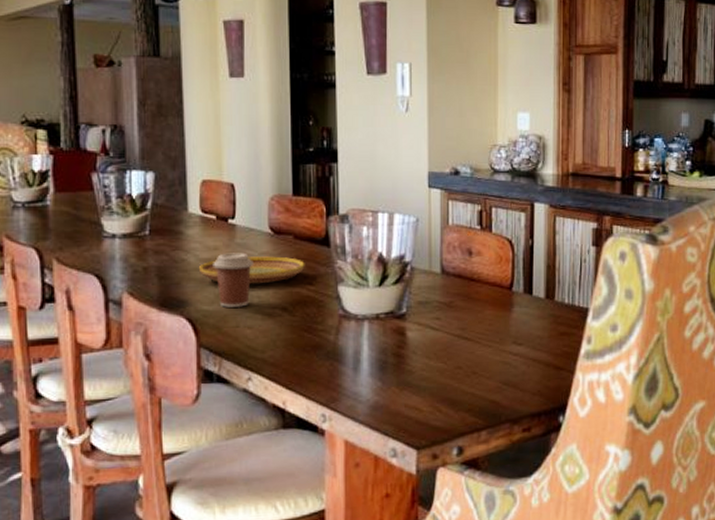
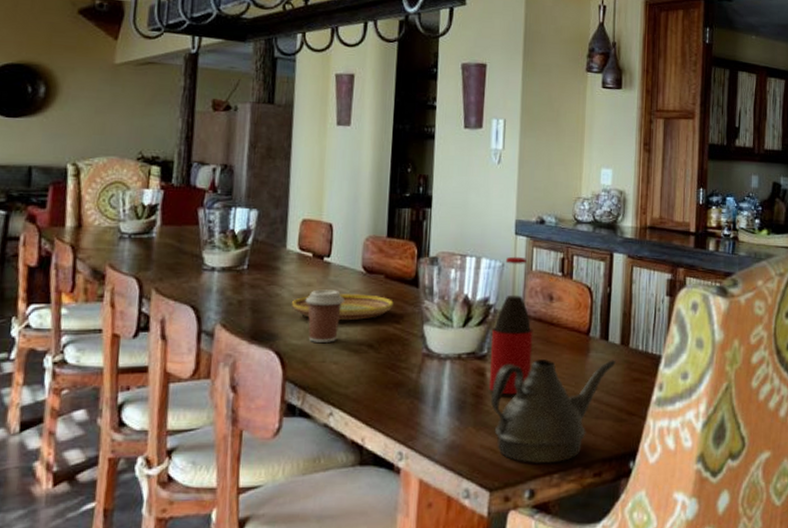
bottle: none [409,210,453,354] -> present [488,256,533,395]
teapot: none [412,314,541,422] -> present [490,358,616,464]

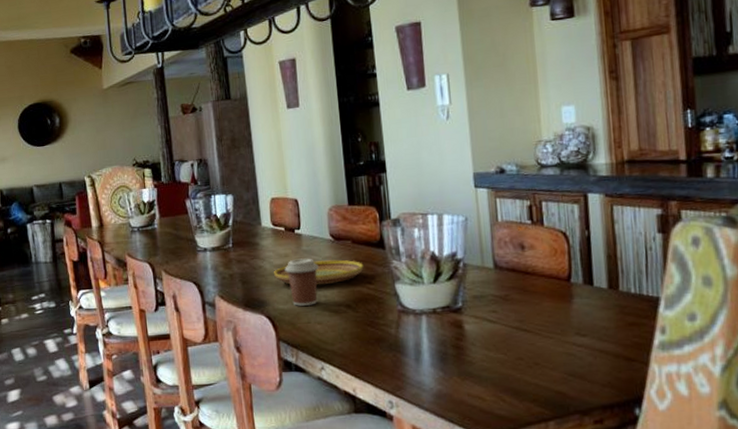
bottle: present [488,256,533,395] -> none [463,209,511,345]
teapot: present [490,358,616,464] -> none [471,305,605,412]

